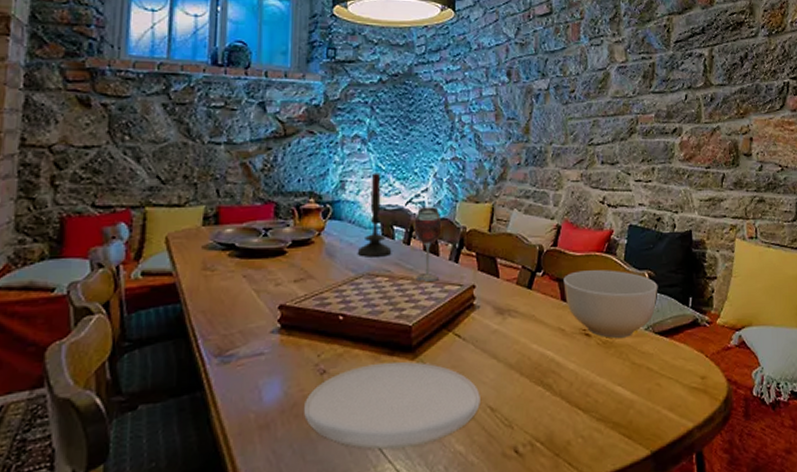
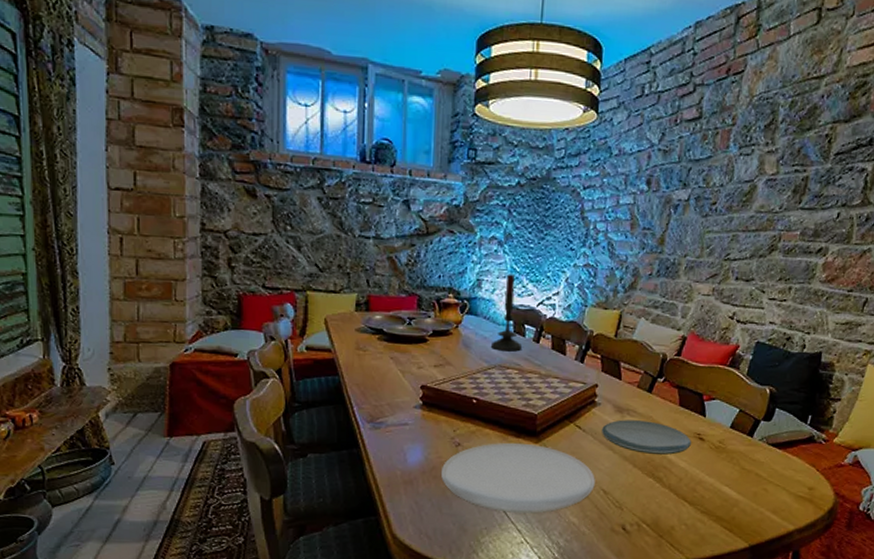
wineglass: present [414,207,442,283] -> none [543,309,571,379]
plate: none [483,320,578,359] -> present [602,419,691,455]
bowl: present [563,270,658,338] -> none [683,380,778,445]

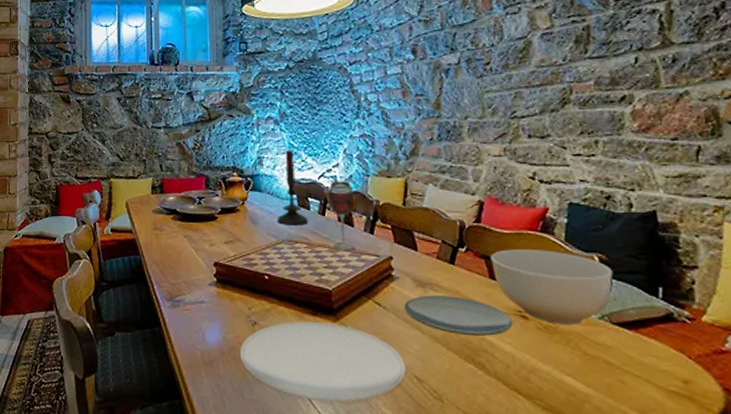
wineglass: none [543,309,571,379] -> present [327,181,355,252]
bowl: none [683,380,778,445] -> present [490,249,613,324]

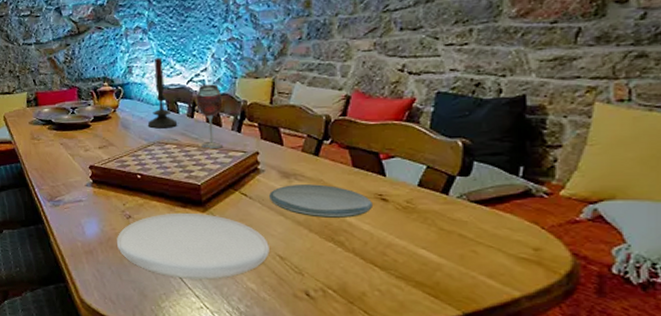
bowl: present [490,249,613,324] -> none [354,138,476,204]

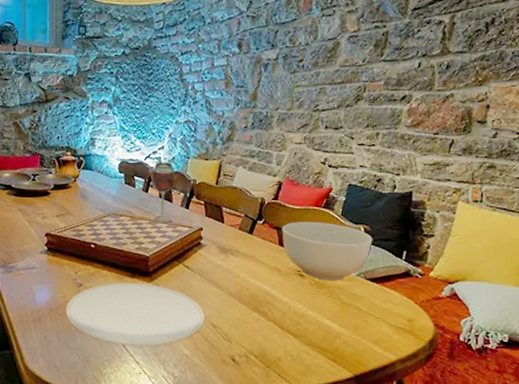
candle: present [148,56,178,129] -> none [106,131,133,201]
plate: present [269,184,373,218] -> none [208,259,292,291]
bowl: none [354,138,476,204] -> present [282,222,373,280]

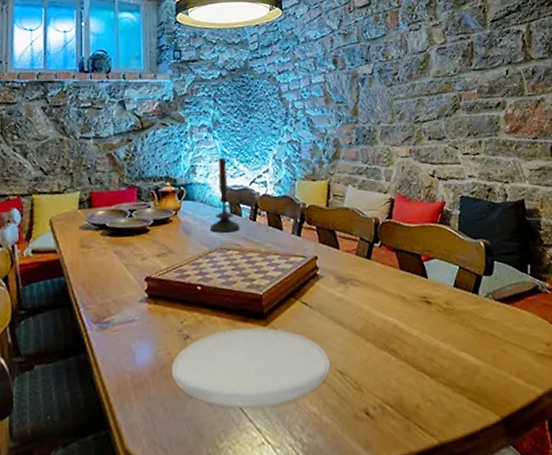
candle: none [106,131,133,201] -> present [211,156,240,233]
wineglass: present [151,162,175,224] -> none [258,186,284,255]
bowl: present [282,222,373,280] -> none [400,239,495,305]

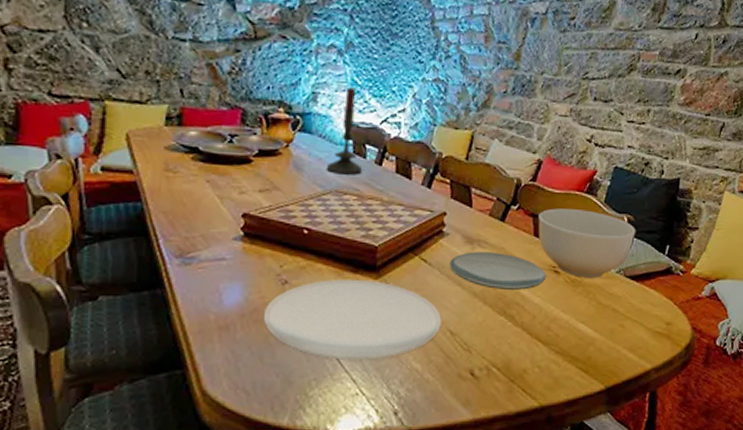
plate: none [328,289,419,325] -> present [450,251,546,290]
bowl: none [400,239,495,305] -> present [538,208,636,278]

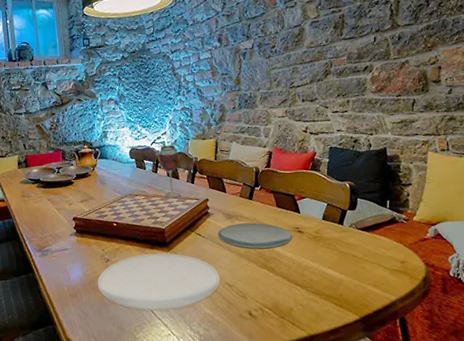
candle: present [327,85,363,175] -> none [121,123,145,183]
wineglass: none [385,127,417,206] -> present [158,145,181,199]
bowl: present [538,208,636,278] -> none [277,182,359,234]

